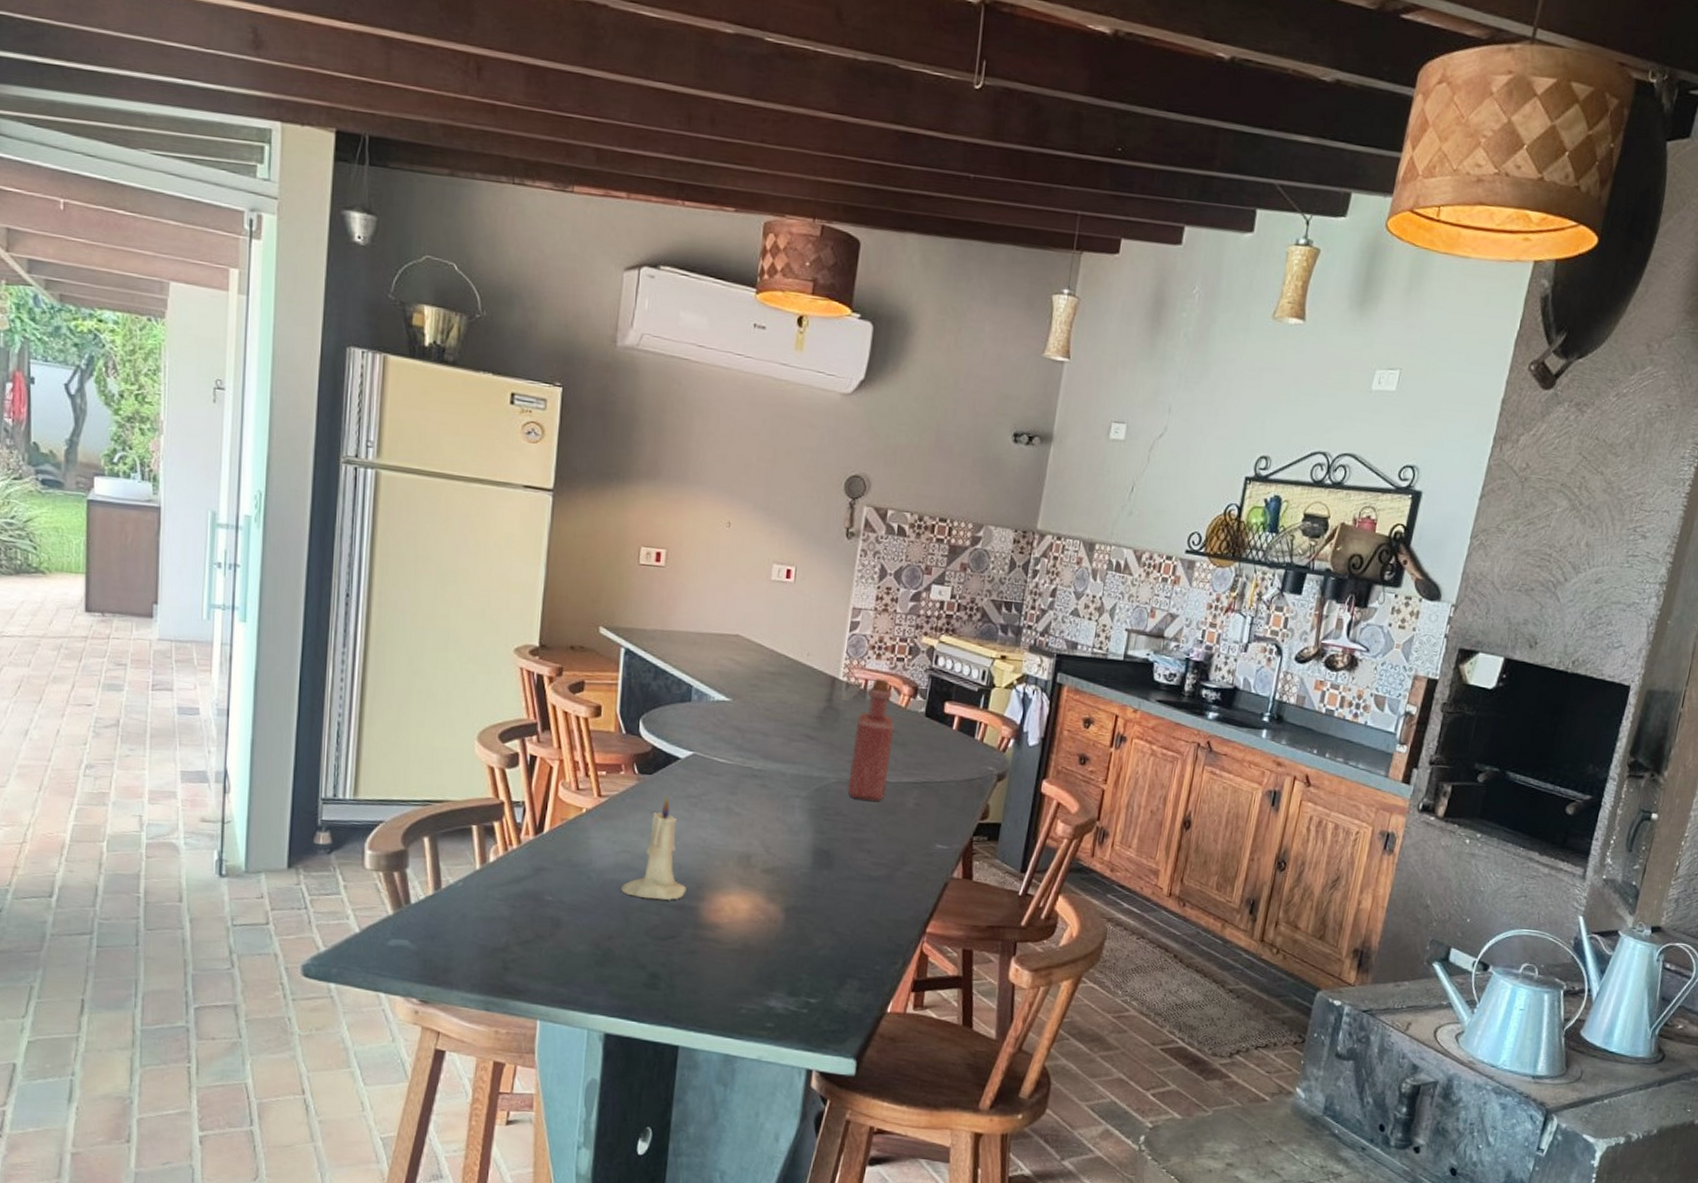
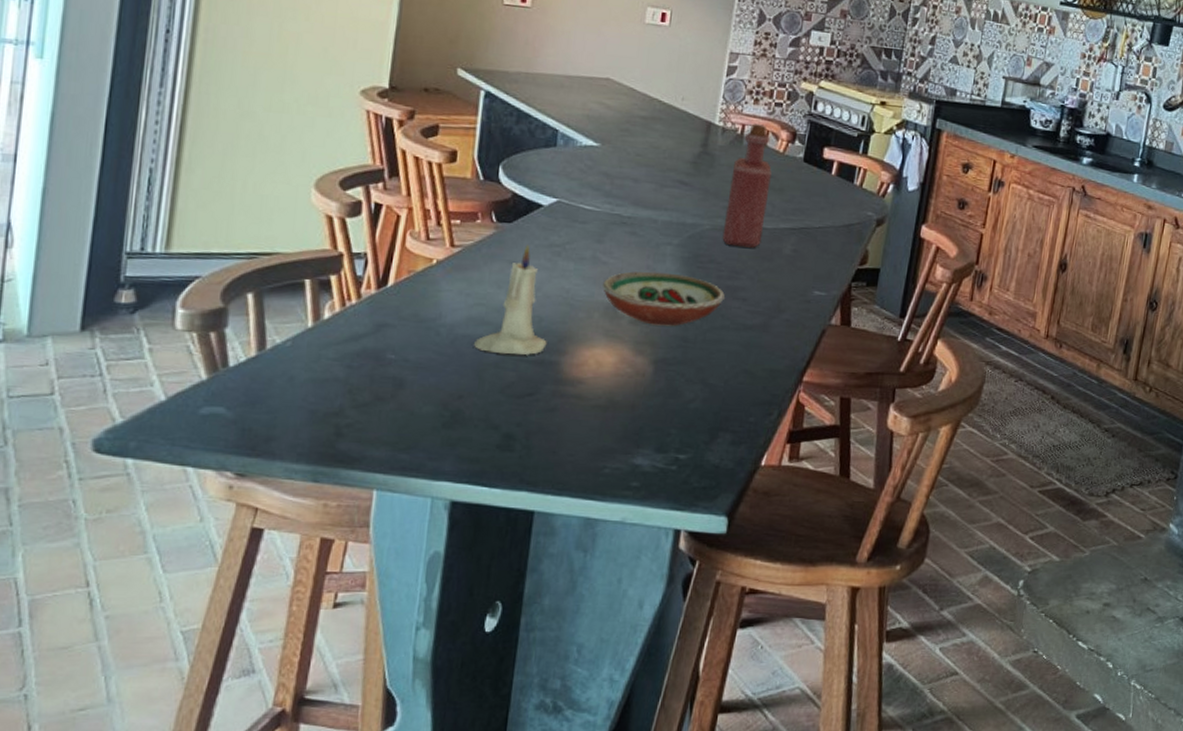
decorative bowl: none [735,822,852,876] -> present [601,271,726,326]

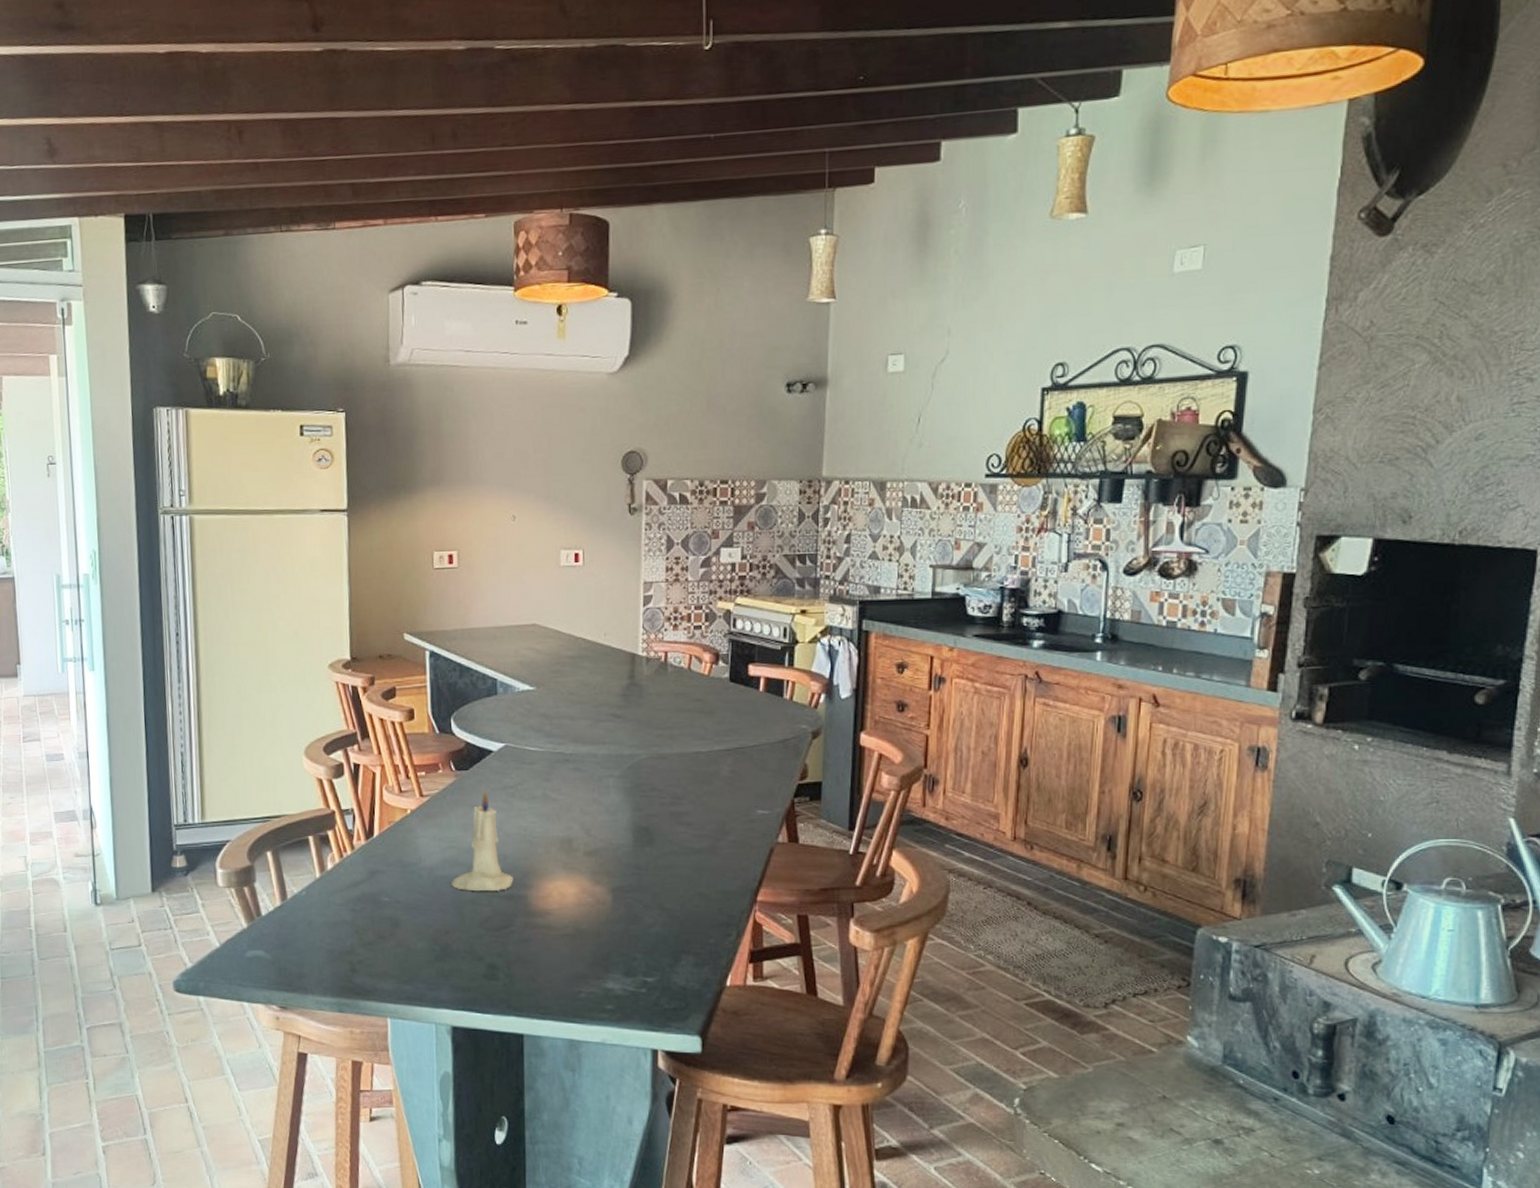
decorative bowl: present [601,271,726,326] -> none [555,804,671,855]
bottle: present [722,124,772,248] -> none [660,649,700,773]

